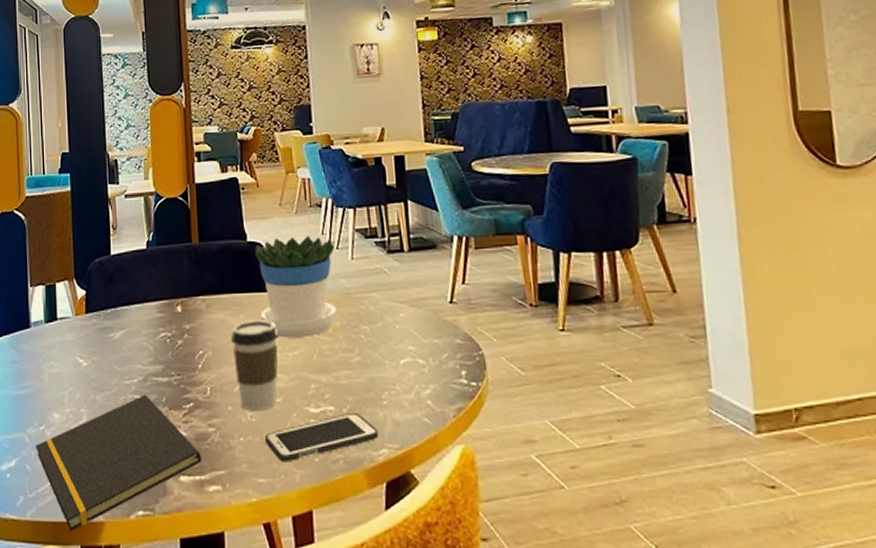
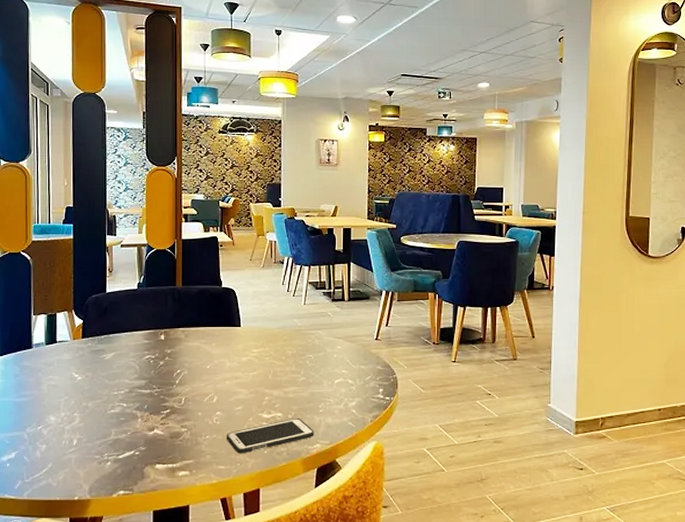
notepad: present [35,394,202,532] -> none [33,402,174,507]
coffee cup: present [231,320,279,411] -> none [204,348,243,416]
flowerpot: present [255,235,337,338] -> none [228,285,292,362]

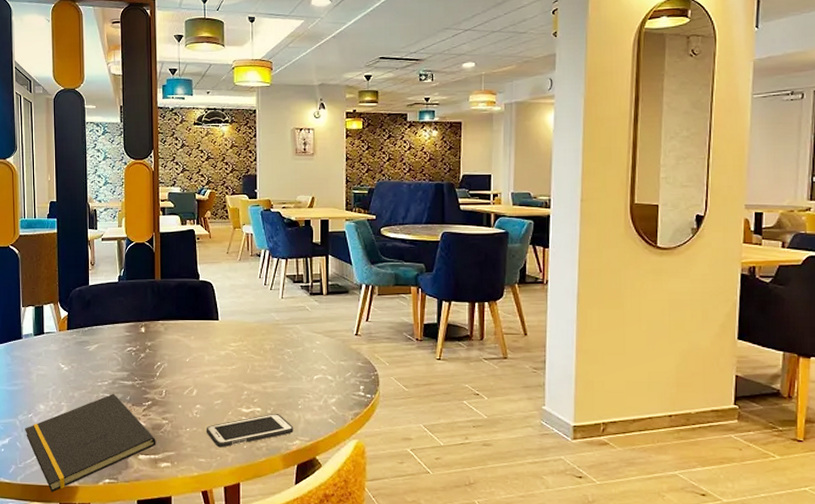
notepad: none [33,402,174,507] -> present [25,393,156,493]

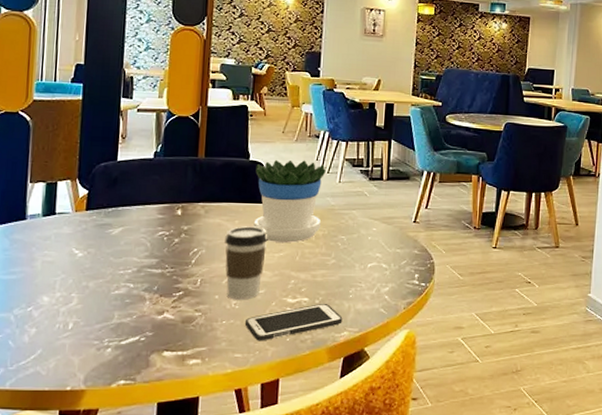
notepad: present [25,393,156,493] -> none [21,282,186,398]
coffee cup: none [183,341,221,409] -> present [225,226,268,300]
flowerpot: none [205,278,269,356] -> present [253,160,326,243]

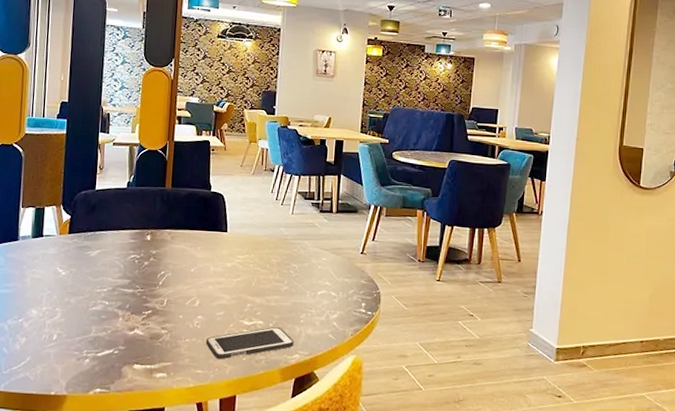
coffee cup: present [225,226,268,300] -> none [188,252,227,320]
flowerpot: present [253,160,326,243] -> none [214,192,280,269]

